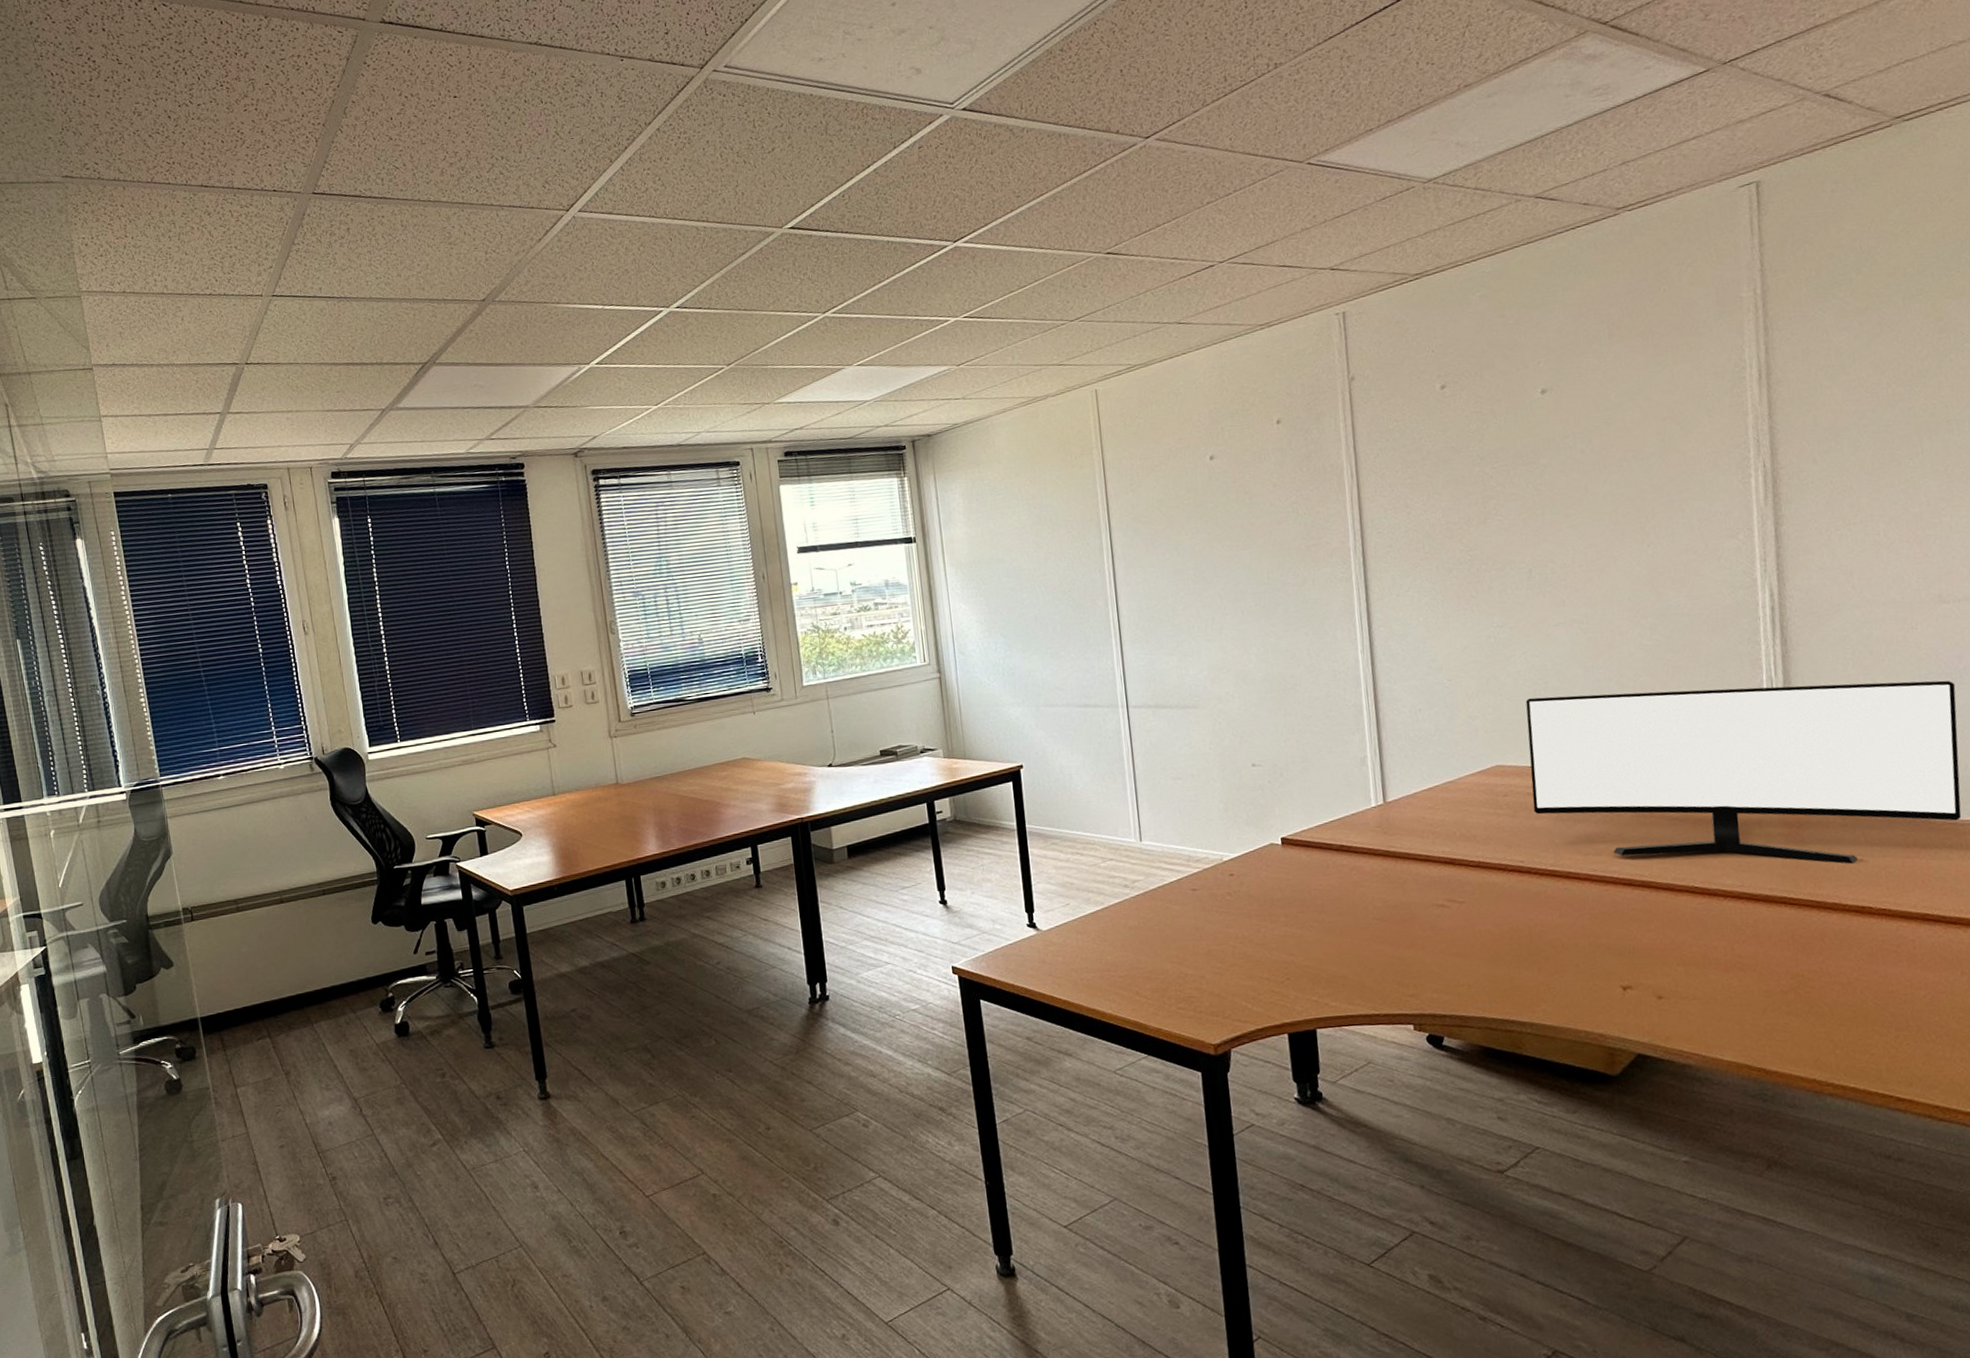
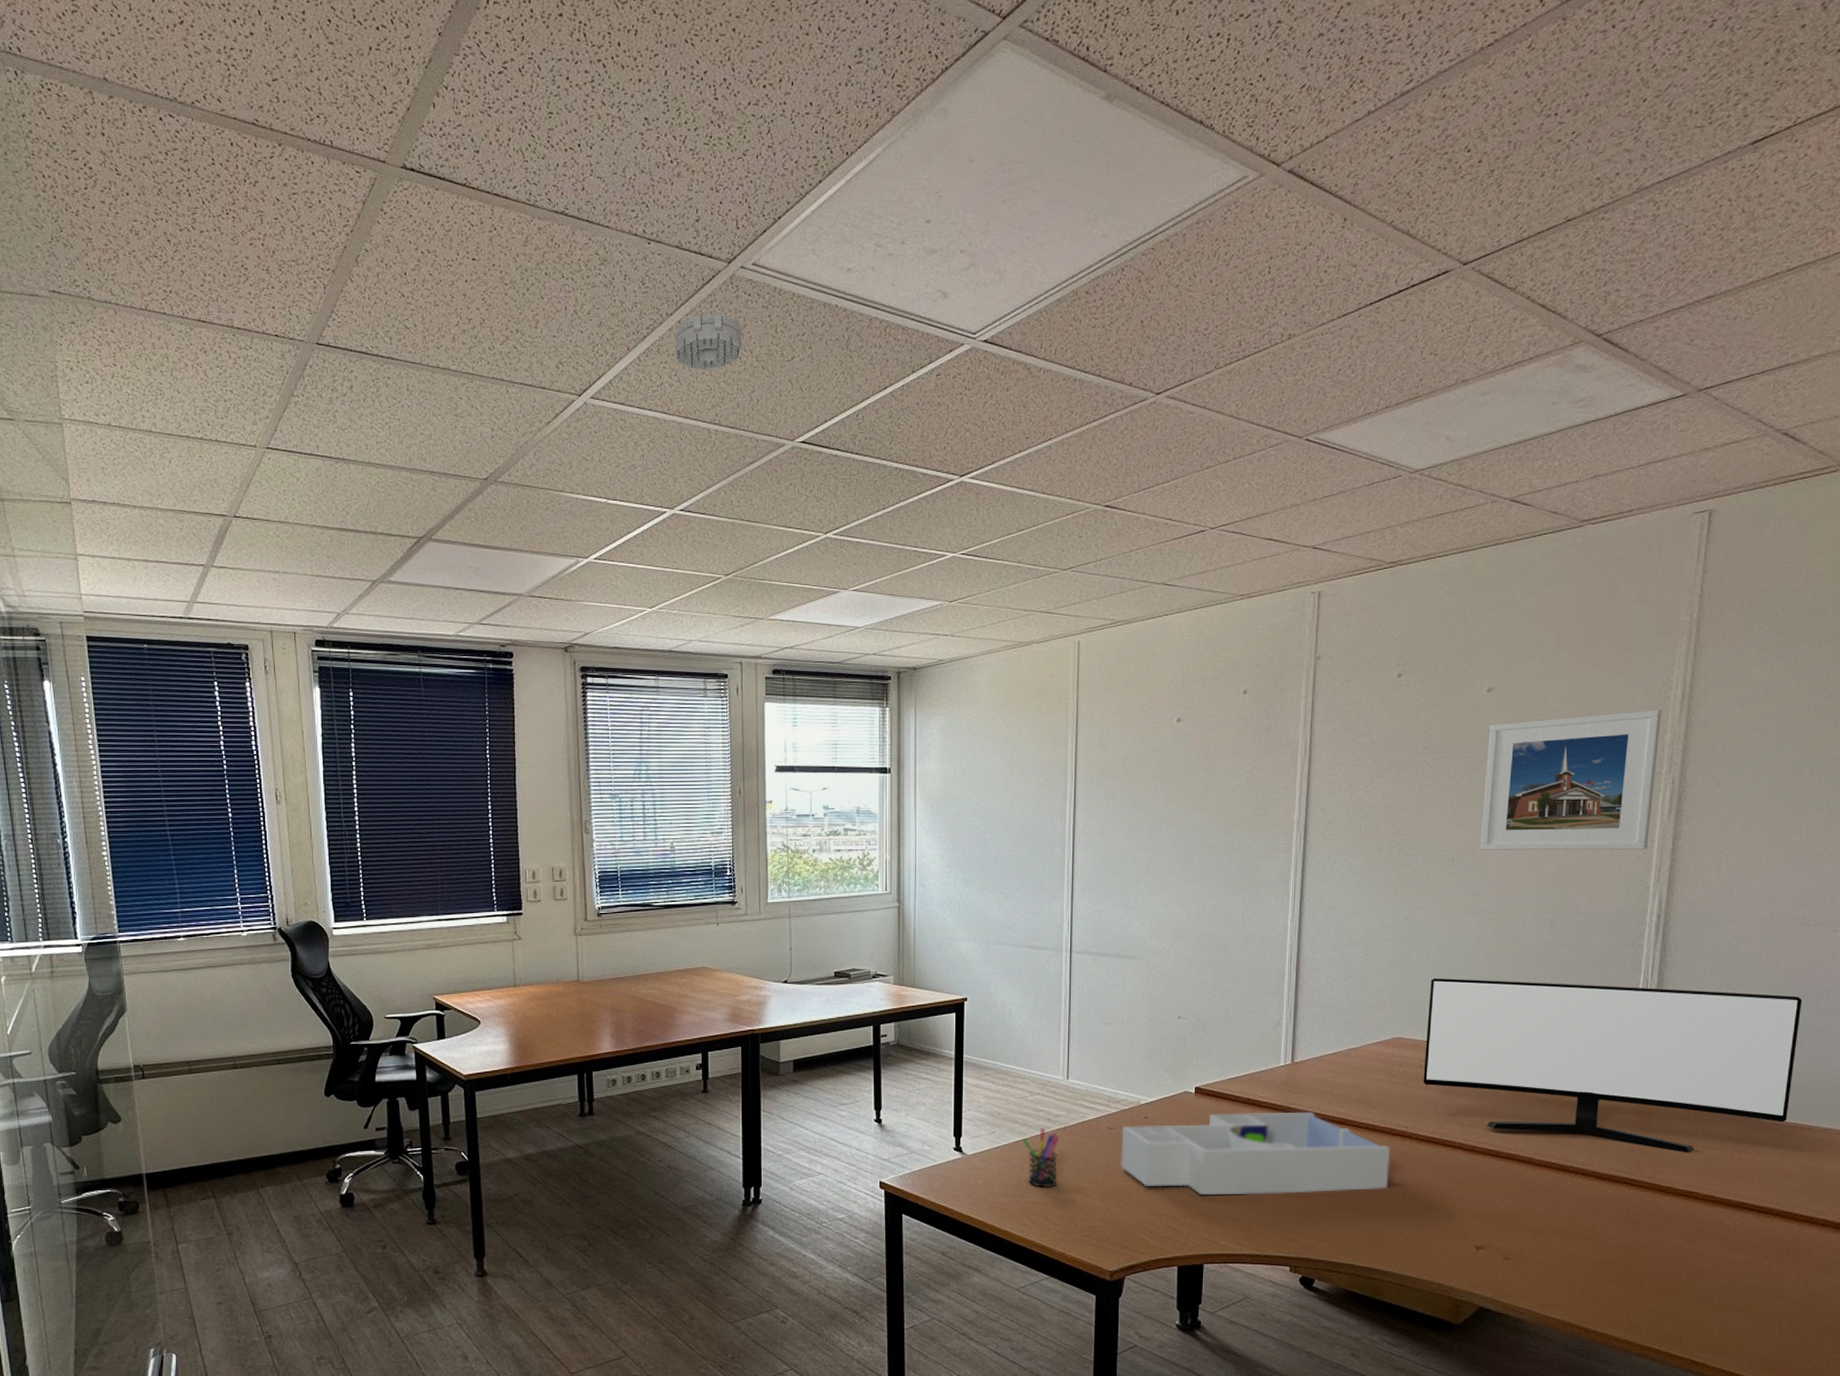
smoke detector: none [654,115,723,173] -> present [674,312,742,371]
pen holder: none [1099,895,1143,960] -> present [1022,1128,1059,1188]
desk organizer: none [1207,854,1512,954] -> present [1121,1112,1390,1195]
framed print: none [1550,391,1747,558] -> present [1480,710,1661,851]

